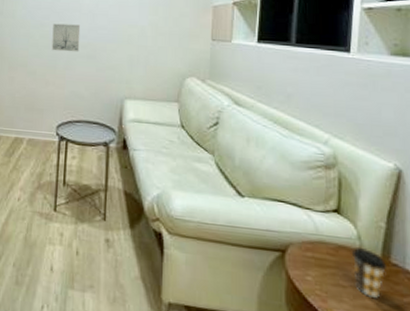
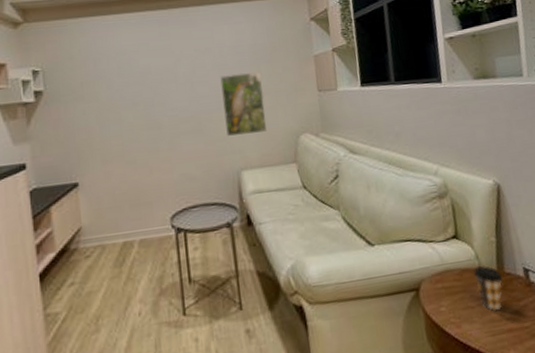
wall art: present [51,23,81,52] -> none [147,97,183,132]
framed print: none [117,12,158,69] -> present [220,72,268,137]

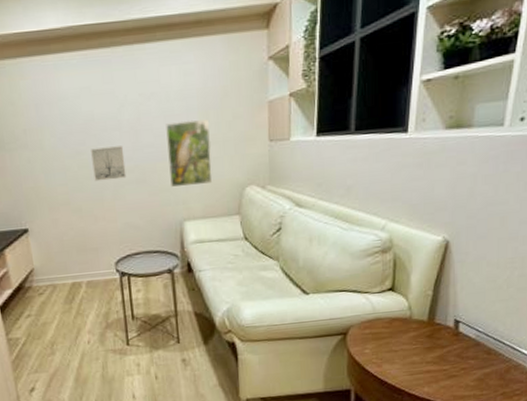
wall art: none [147,97,183,132] -> present [91,146,127,182]
coffee cup: present [474,266,503,310] -> none [404,316,431,354]

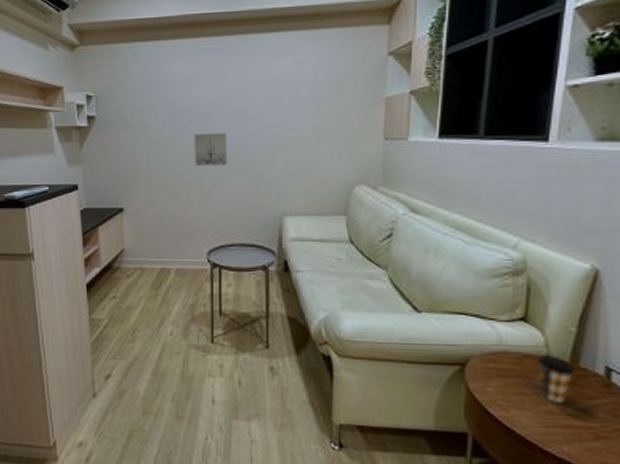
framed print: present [166,119,213,188] -> none [273,112,320,180]
coffee cup: none [404,316,431,354] -> present [538,355,574,403]

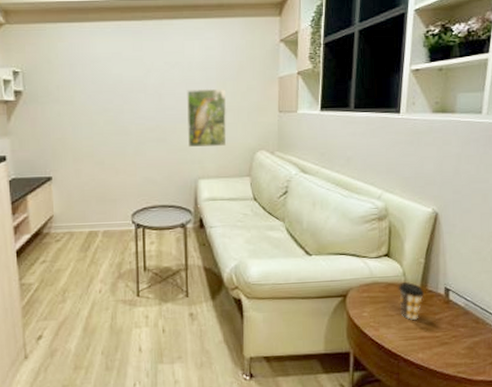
wall art: present [194,133,228,167] -> none [117,107,148,137]
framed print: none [273,112,320,180] -> present [187,88,227,148]

